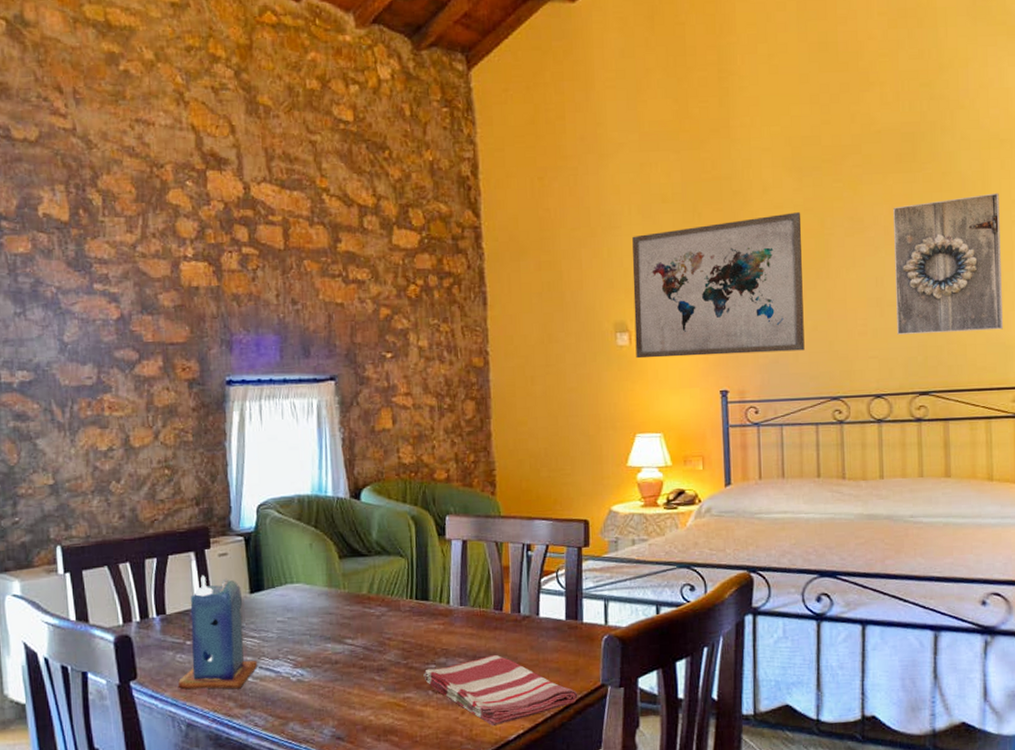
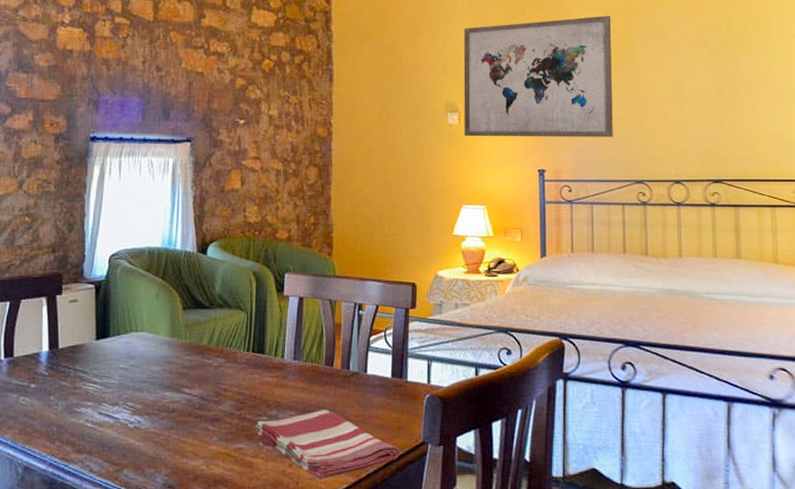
candle: present [177,576,257,690] -> none [18,321,97,434]
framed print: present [893,193,1003,335] -> none [690,9,785,128]

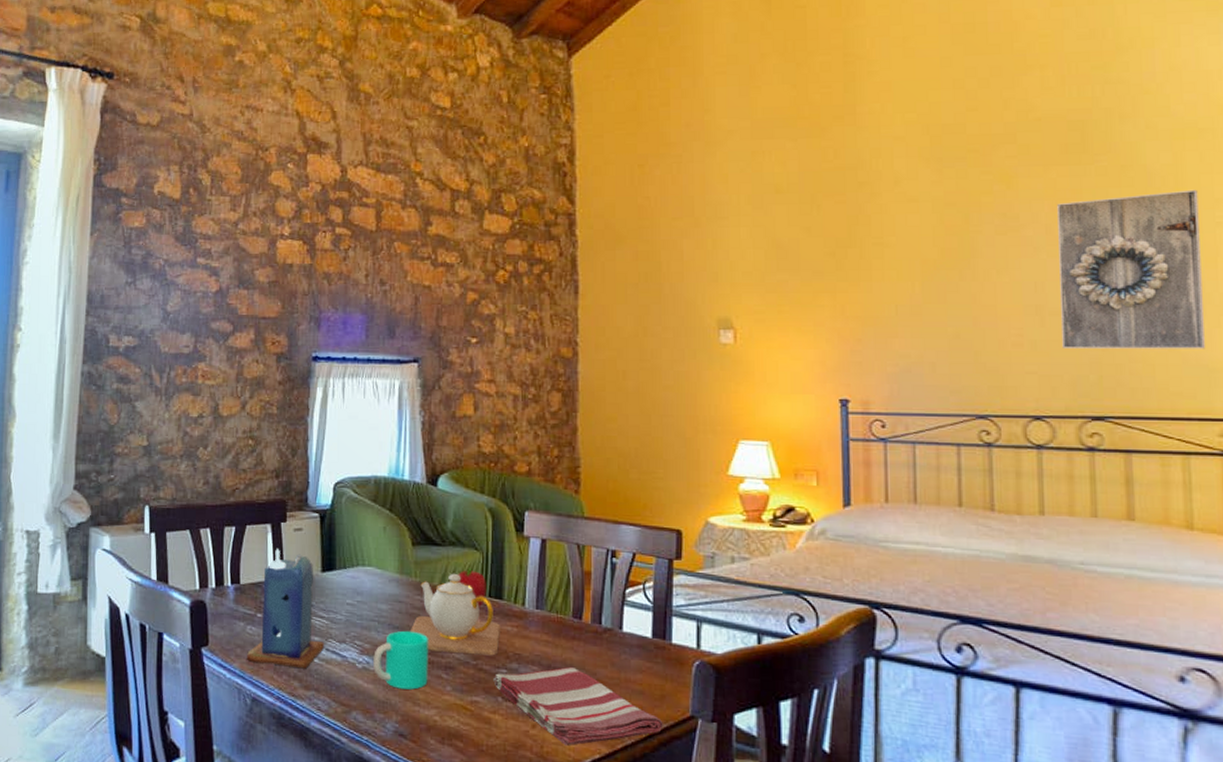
candle: none [18,321,97,434] -> present [246,549,324,669]
cup: none [145,389,196,444] -> present [373,630,428,690]
teapot: none [179,332,262,406] -> present [409,573,500,656]
fruit: none [224,326,250,364] -> present [458,567,486,610]
wall art: present [463,16,613,137] -> none [740,207,944,360]
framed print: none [690,9,785,128] -> present [1057,189,1205,349]

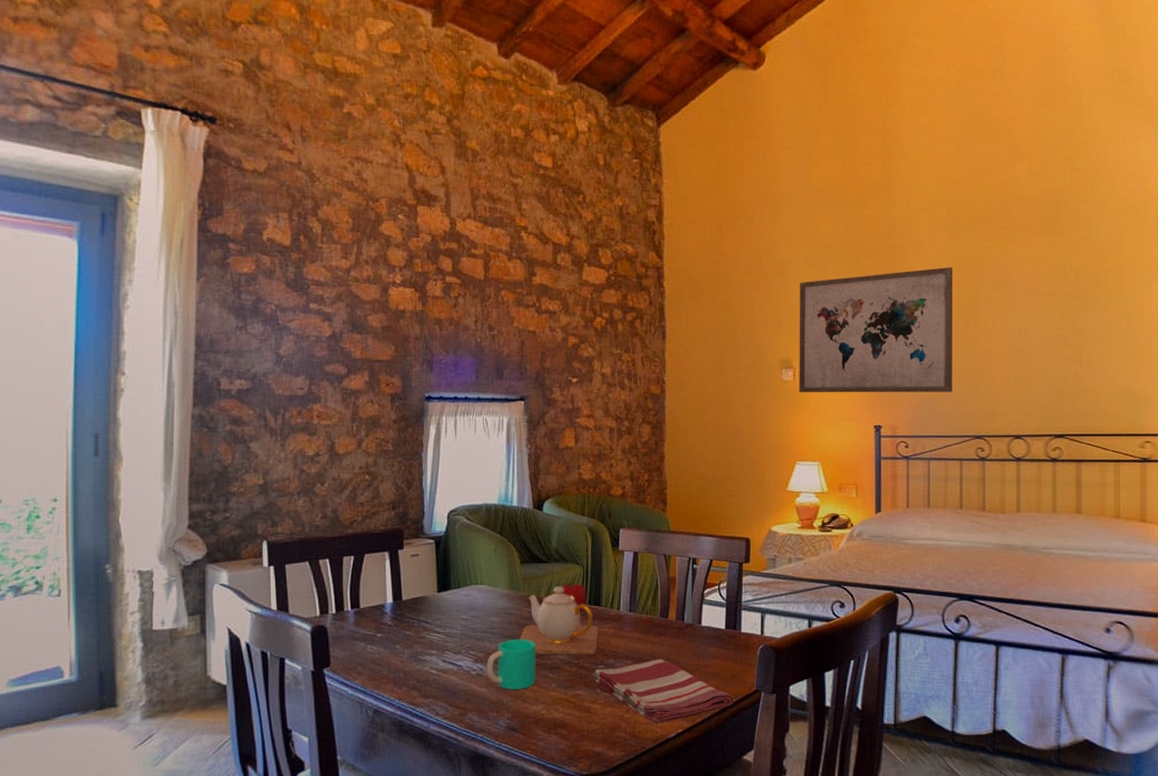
candle: present [246,549,324,669] -> none [367,574,441,680]
wall art: none [740,207,944,360] -> present [799,267,953,393]
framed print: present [1057,189,1205,349] -> none [1037,257,1133,382]

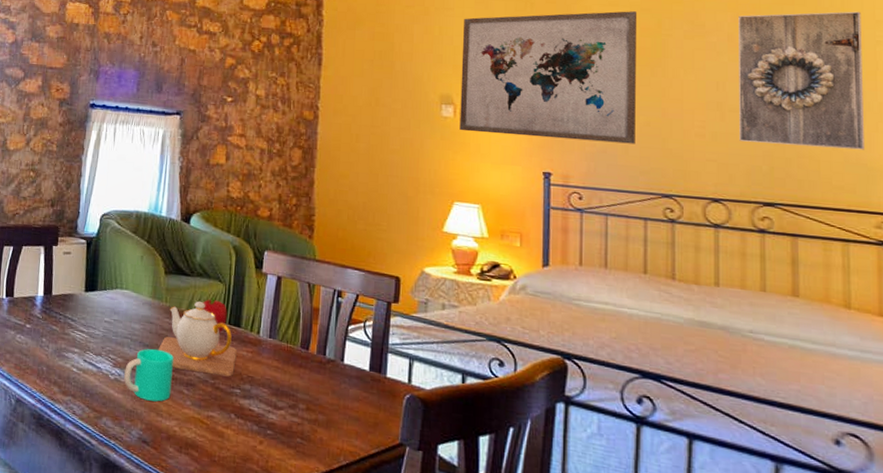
dish towel: present [593,658,734,724] -> none [228,391,375,463]
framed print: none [1037,257,1133,382] -> present [739,11,864,150]

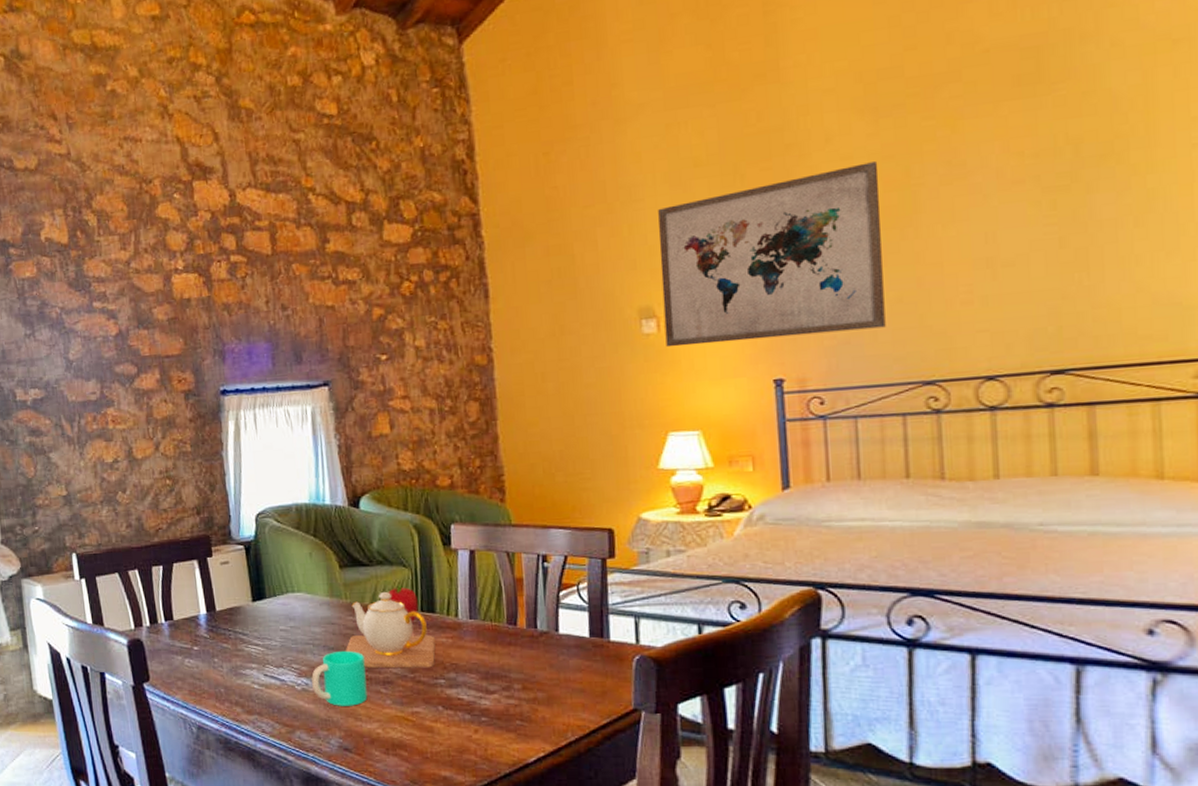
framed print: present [739,11,864,150] -> none [1009,109,1178,301]

